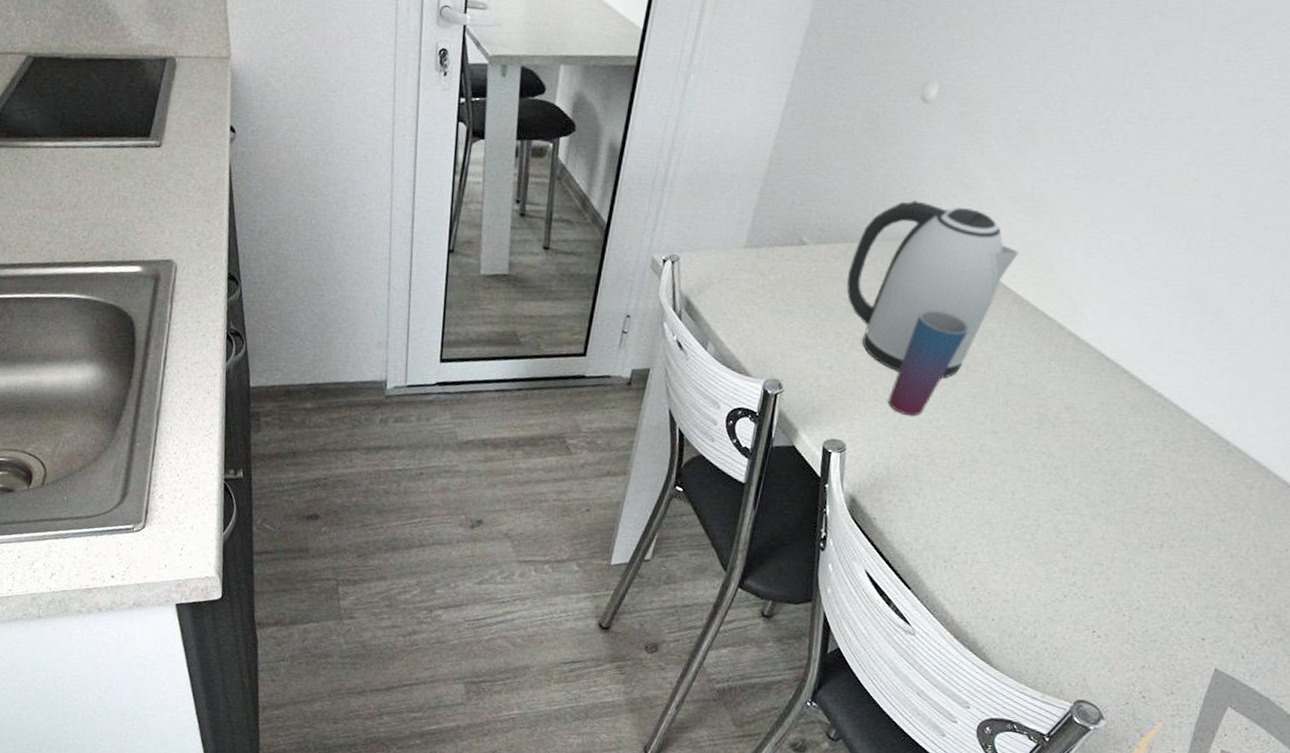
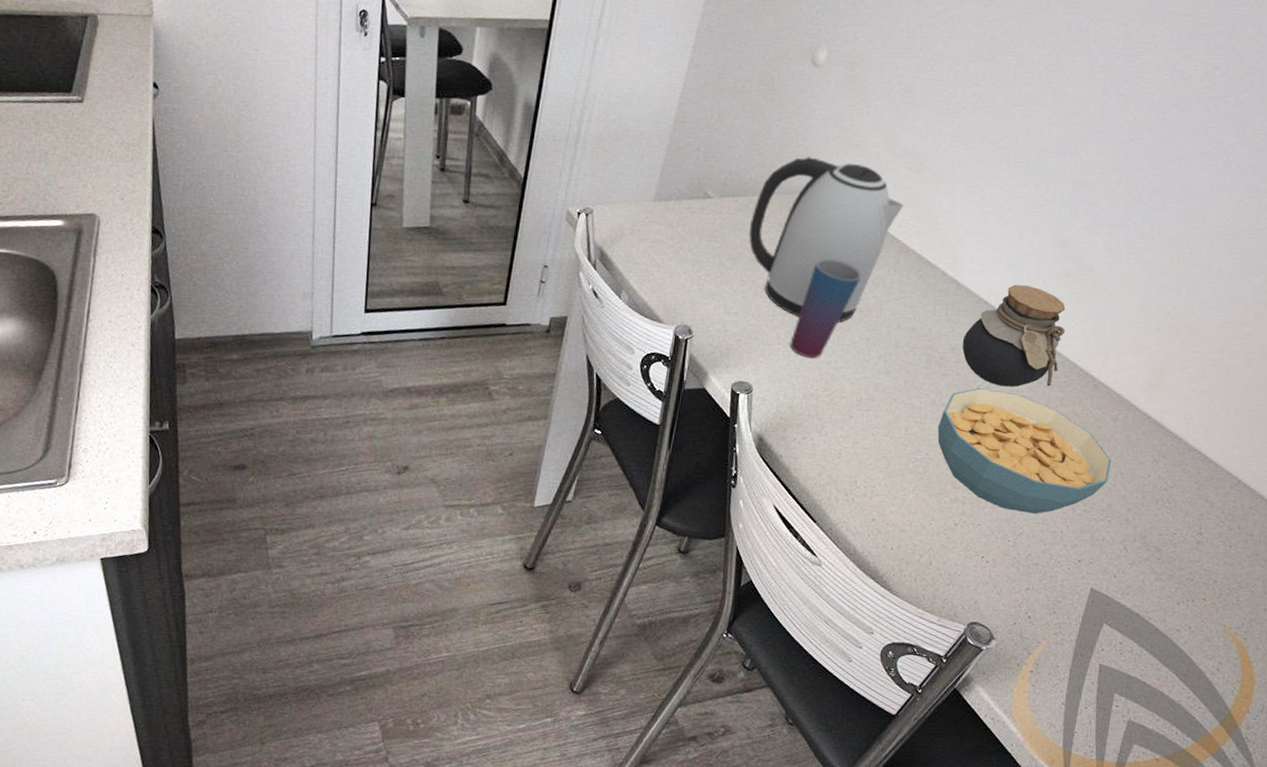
cereal bowl: none [1048,450,1245,587] -> present [937,388,1112,514]
jar: none [1079,339,1199,451] -> present [962,284,1066,387]

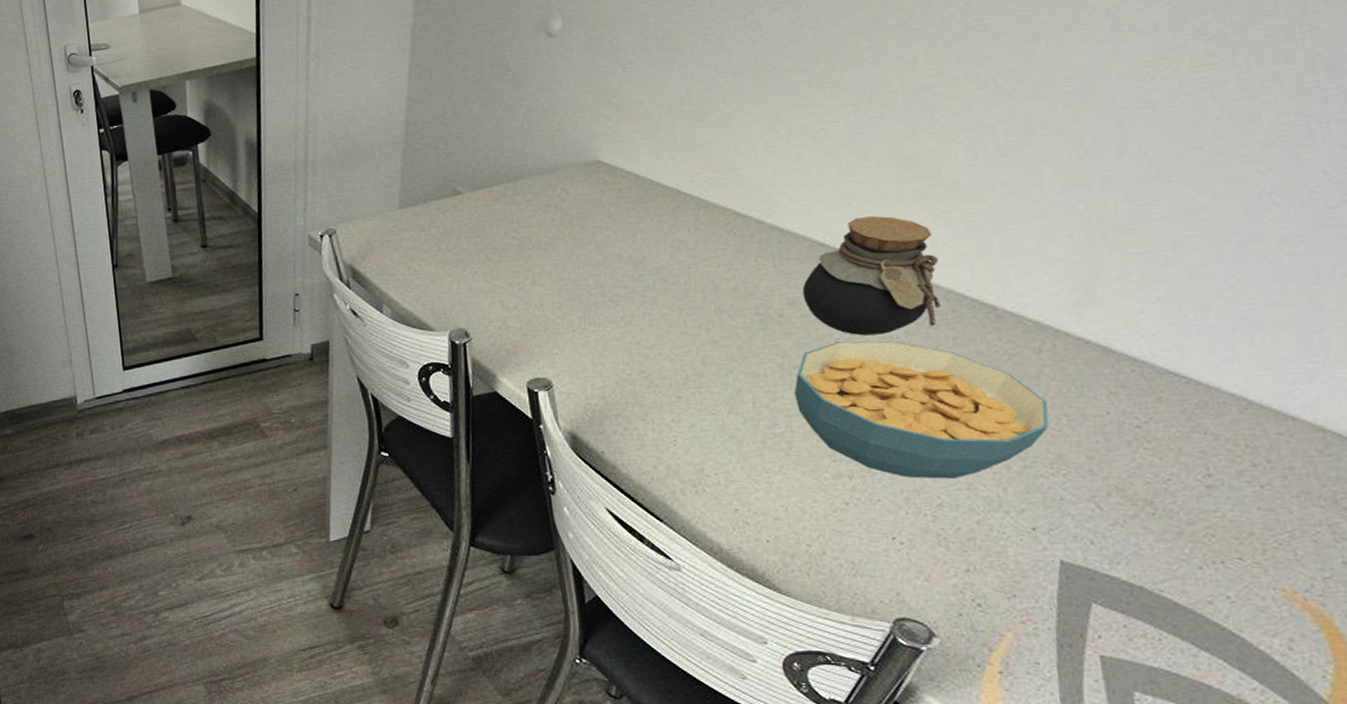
kettle: present [749,157,904,322] -> none [512,125,691,299]
cup: present [790,257,862,359] -> none [586,229,657,341]

